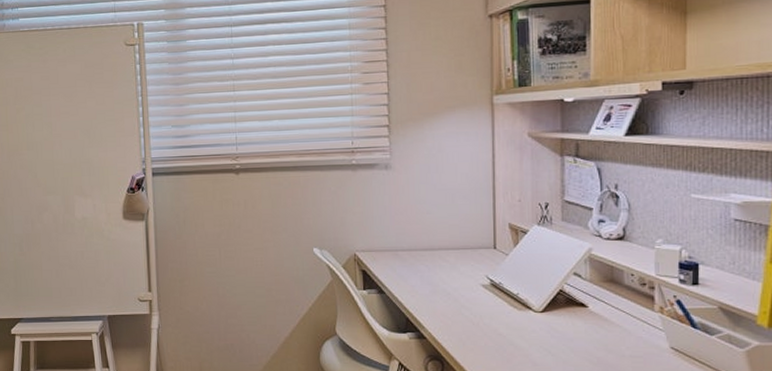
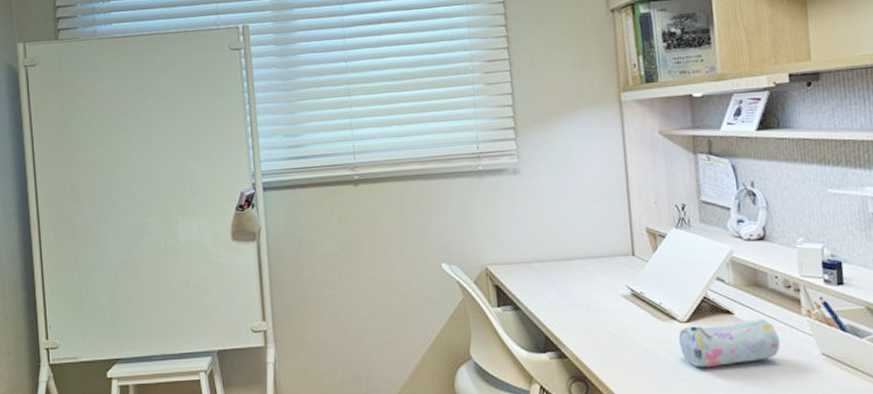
pencil case: none [533,311,631,354] -> present [679,317,781,367]

